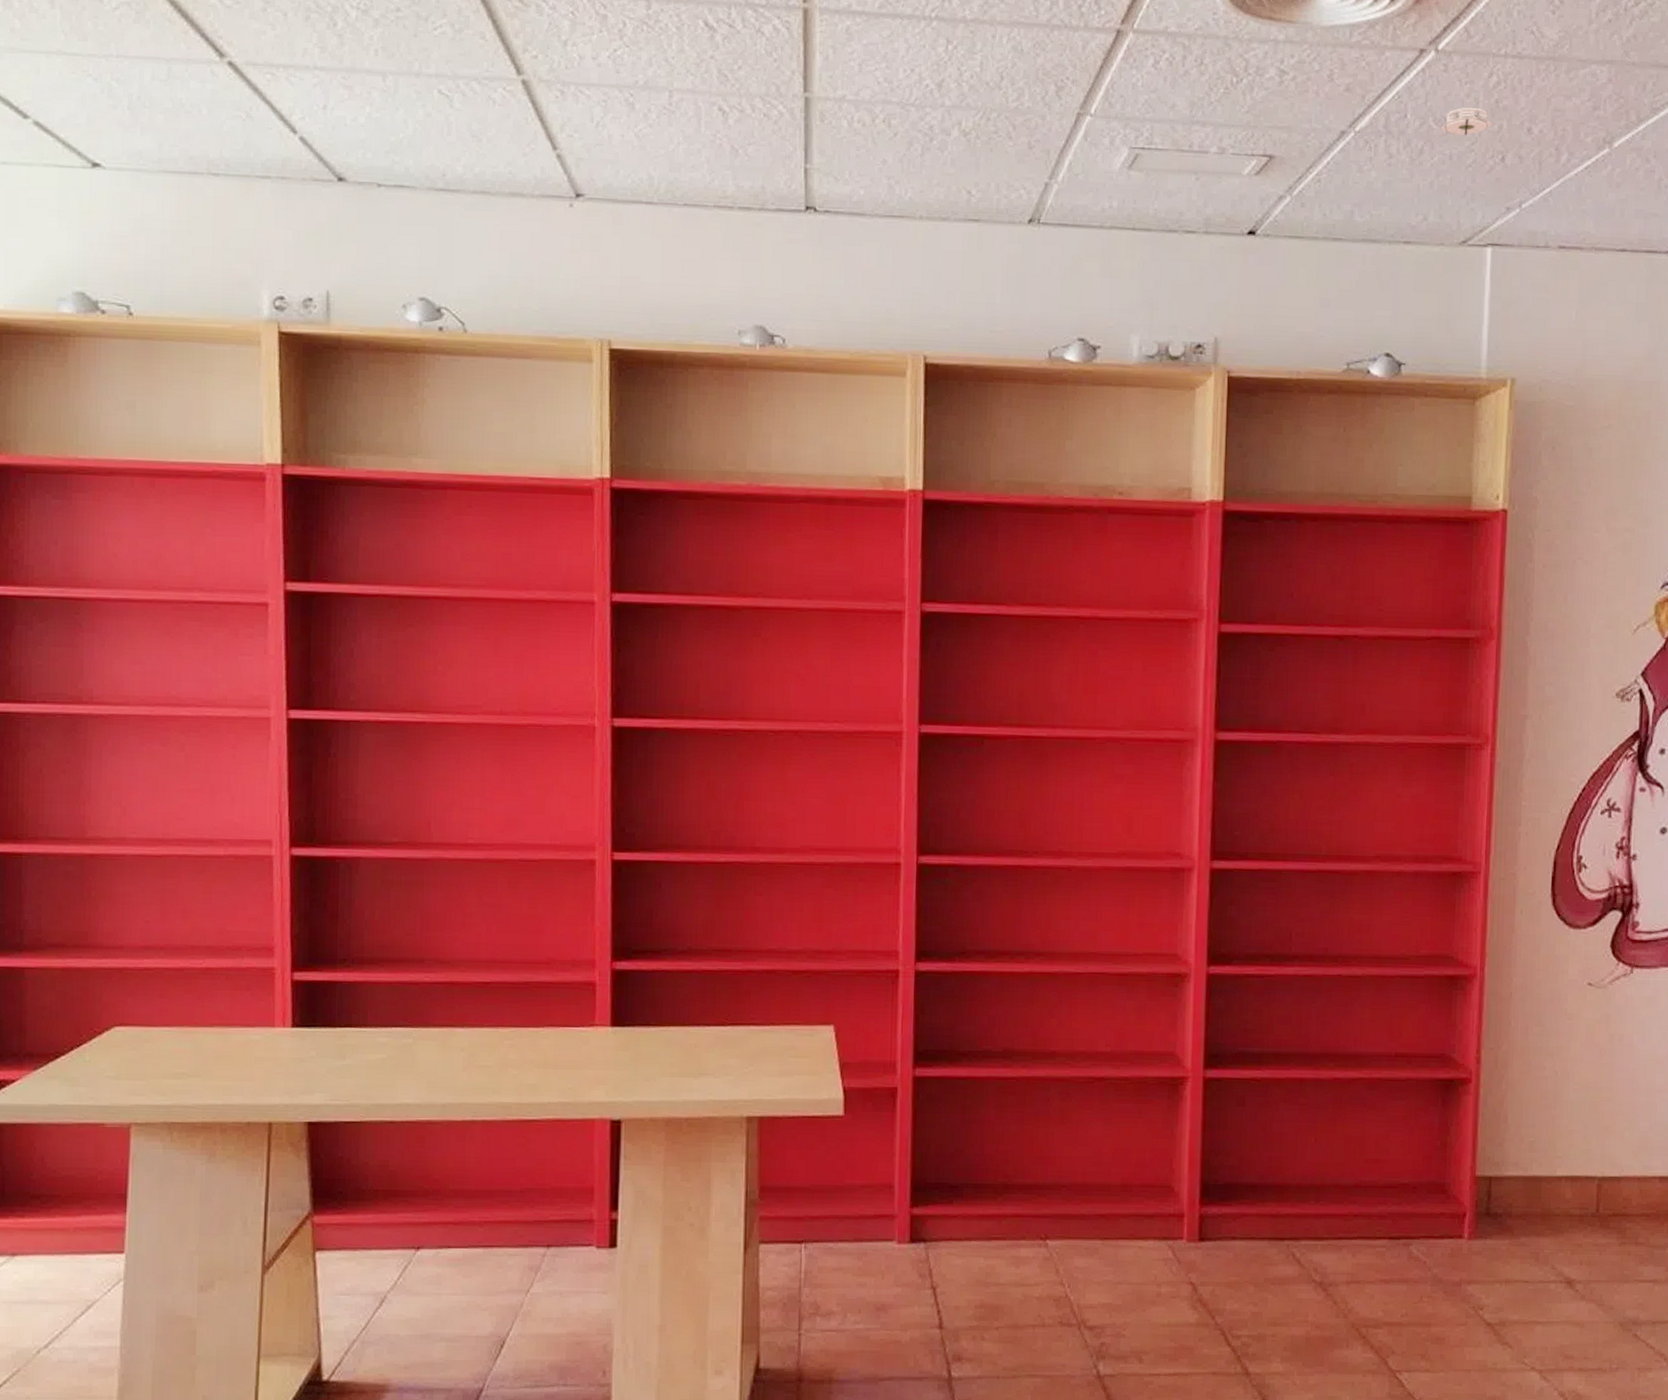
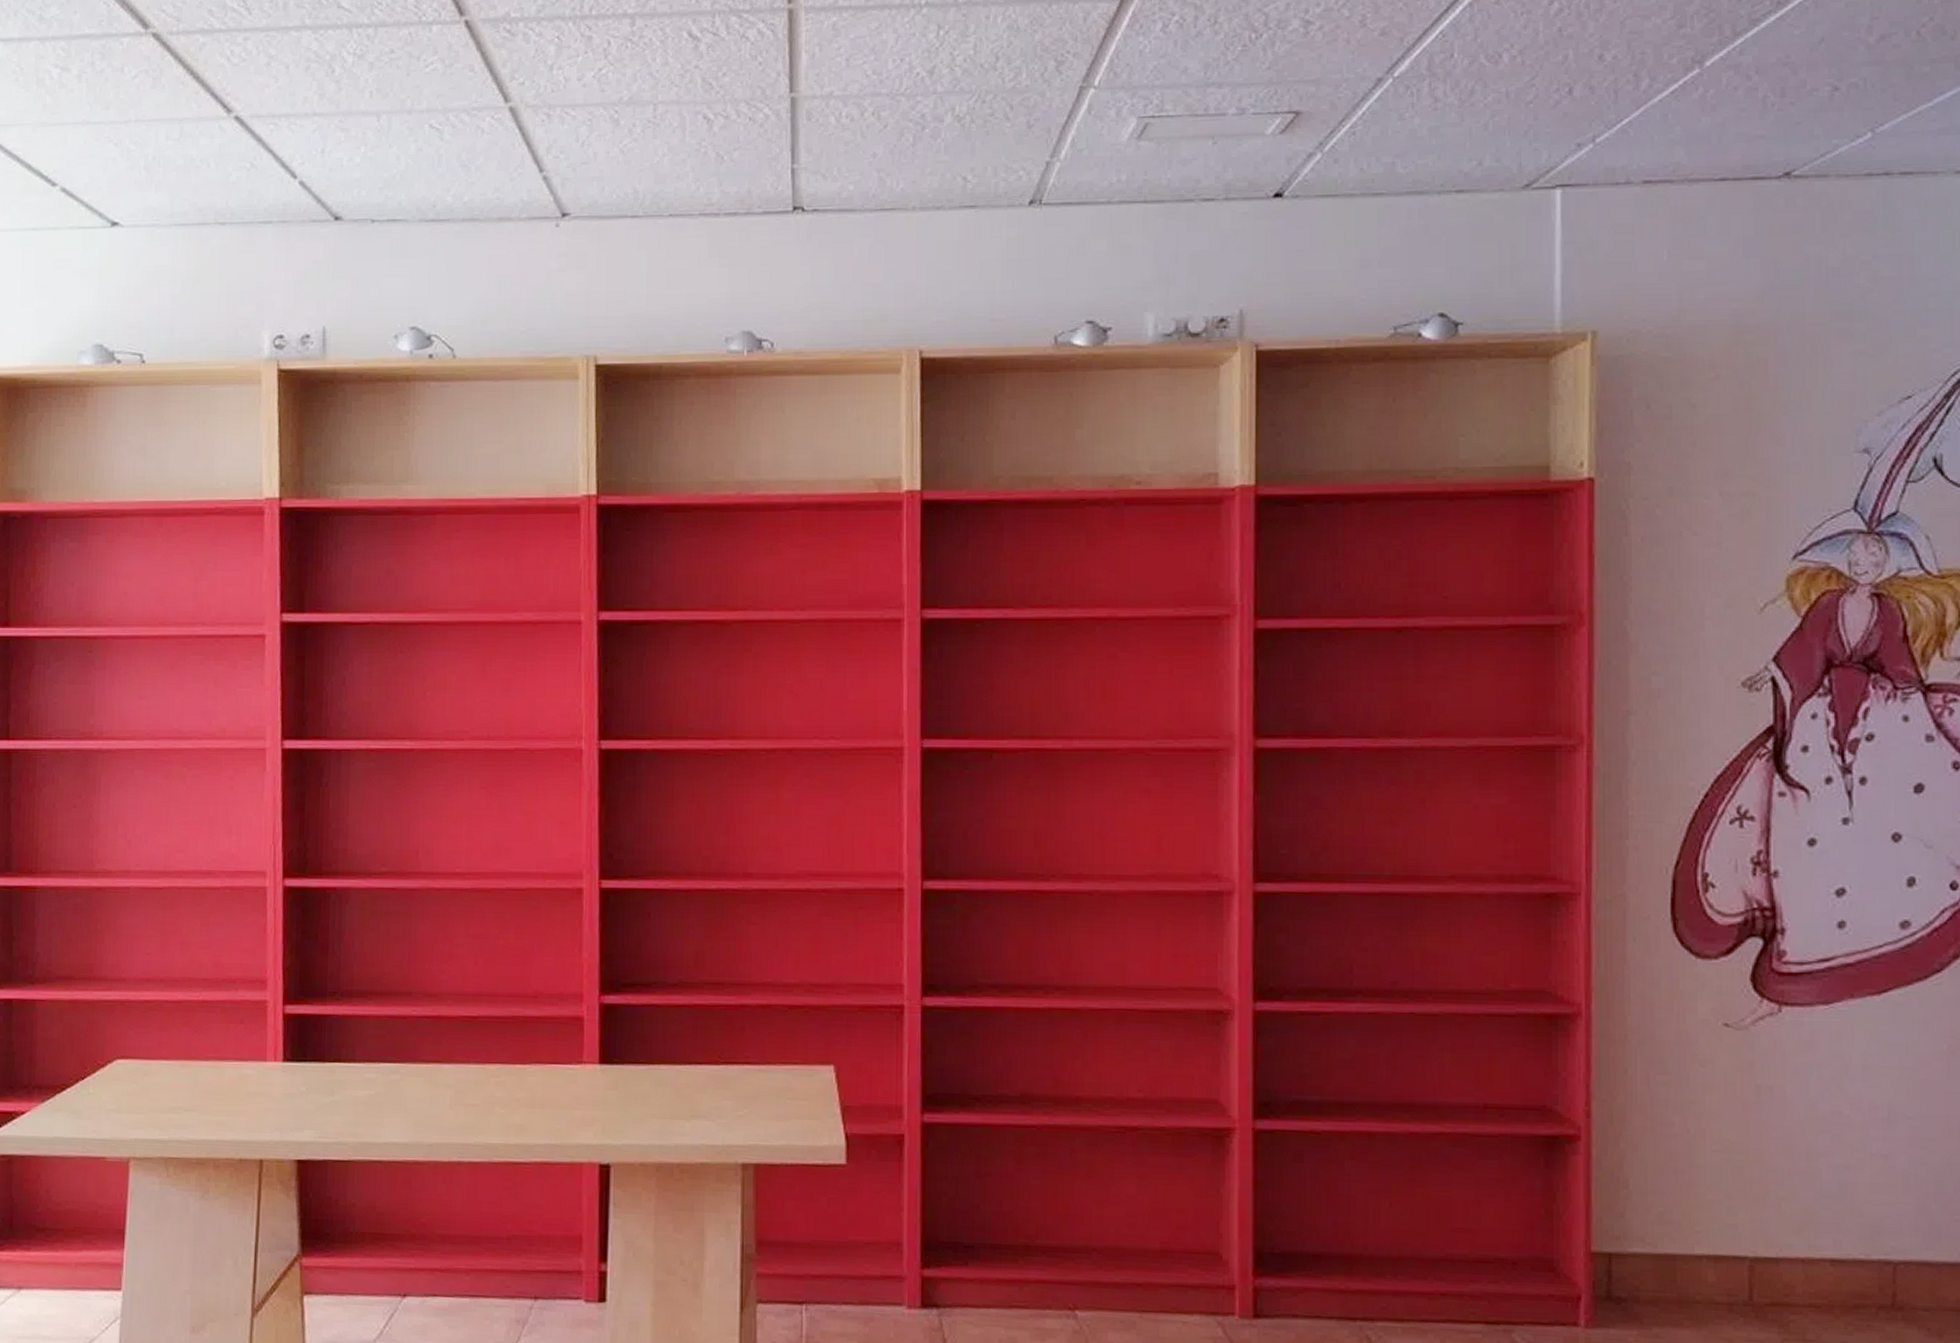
smoke detector: present [1439,108,1491,138] -> none [1492,39,1554,75]

